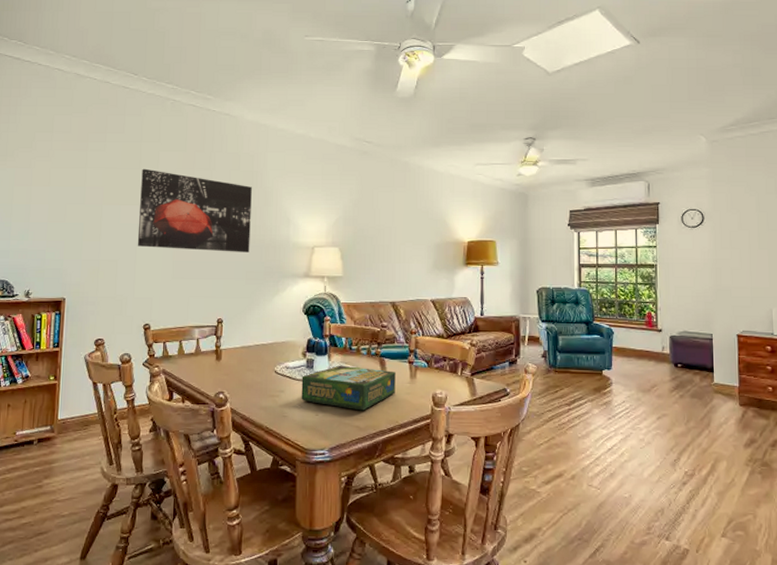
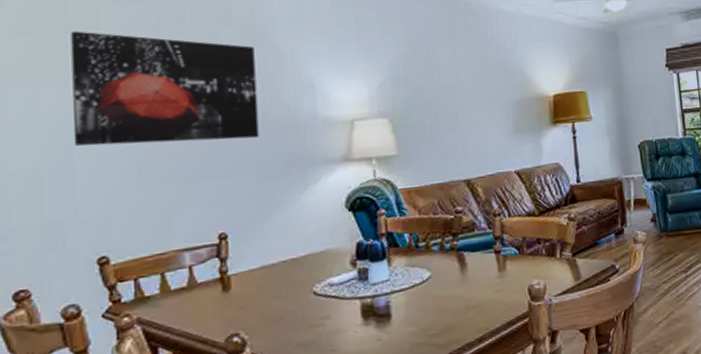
board game: present [301,365,396,411] -> none [353,266,481,326]

